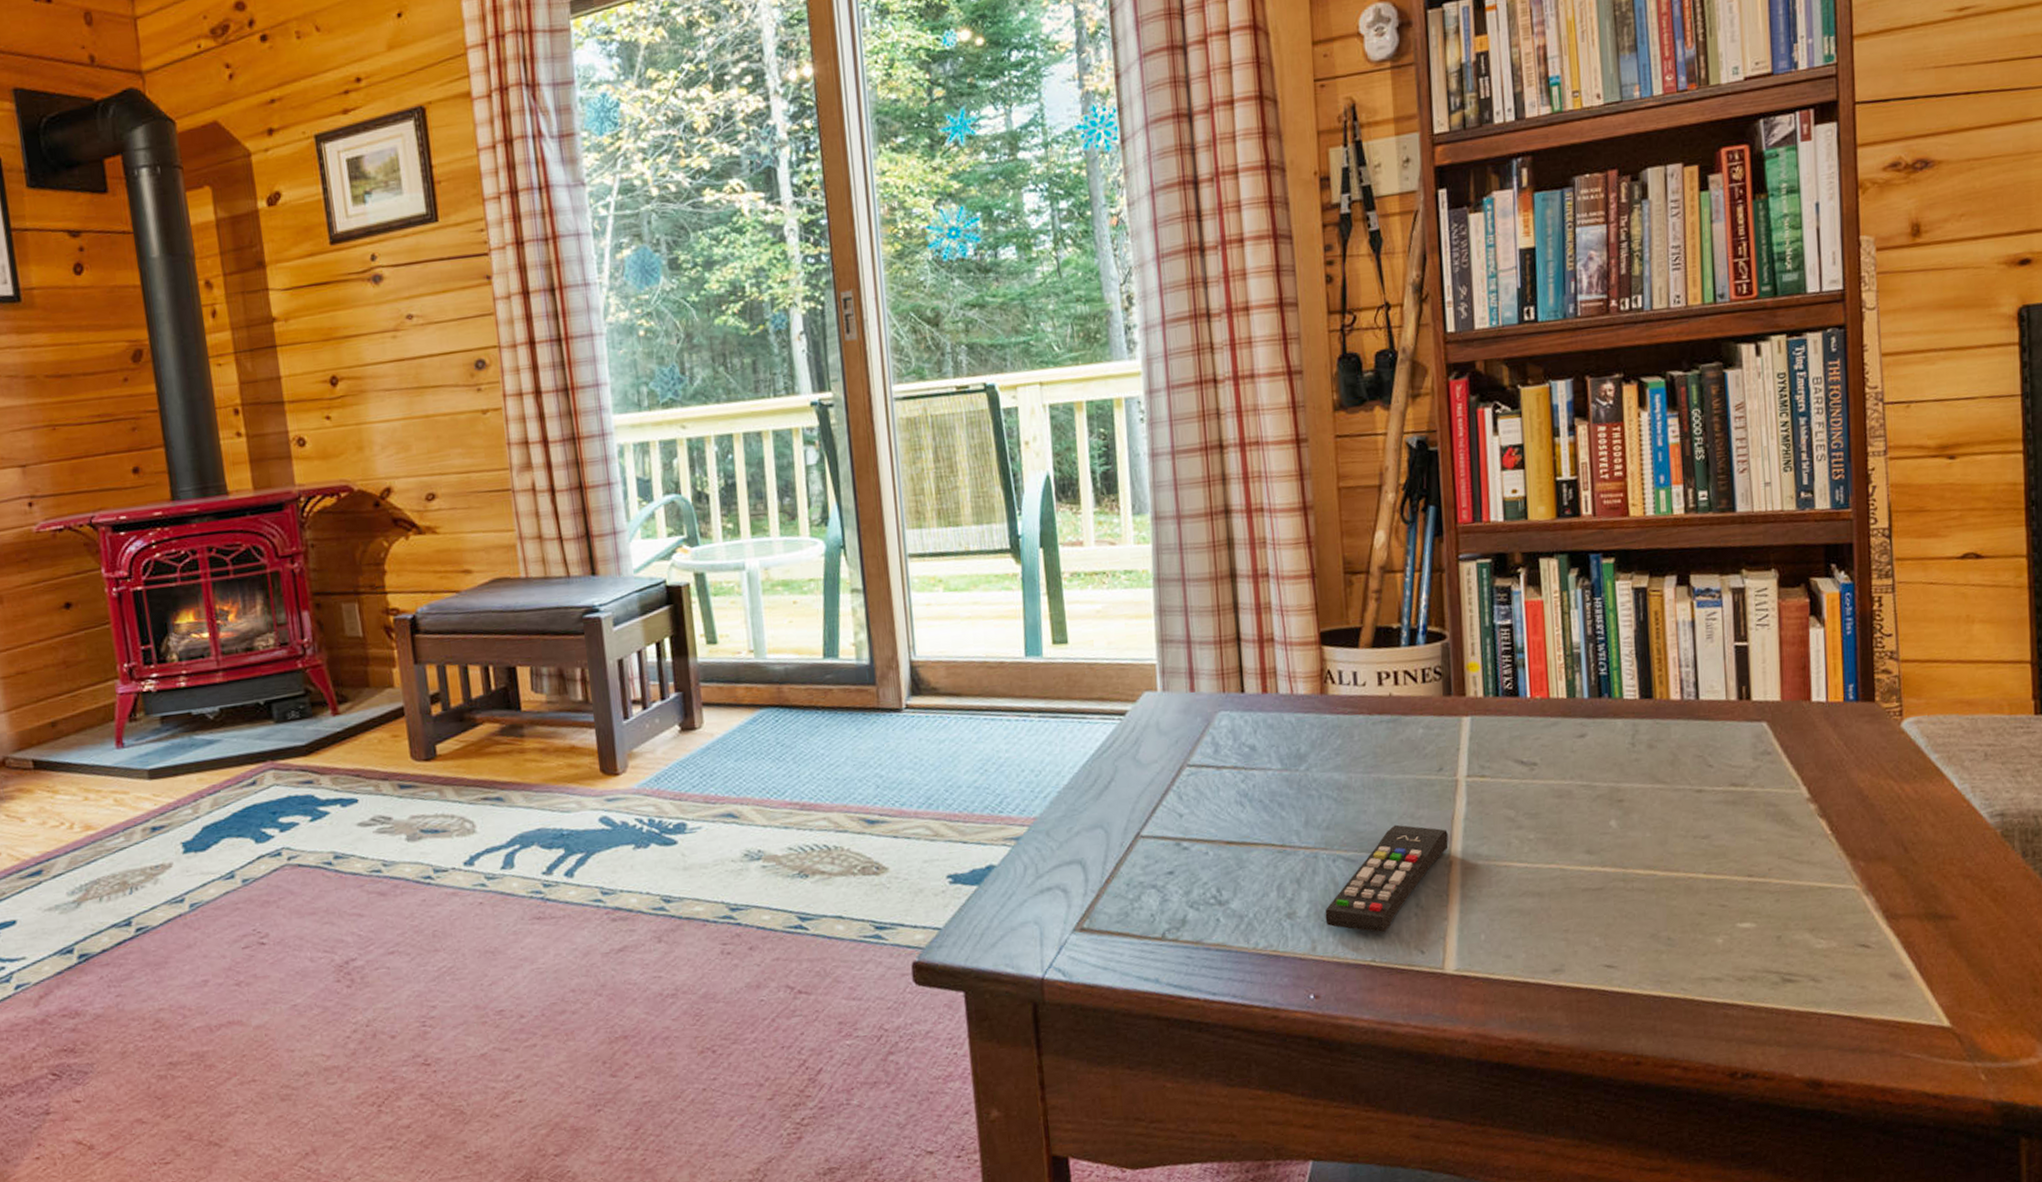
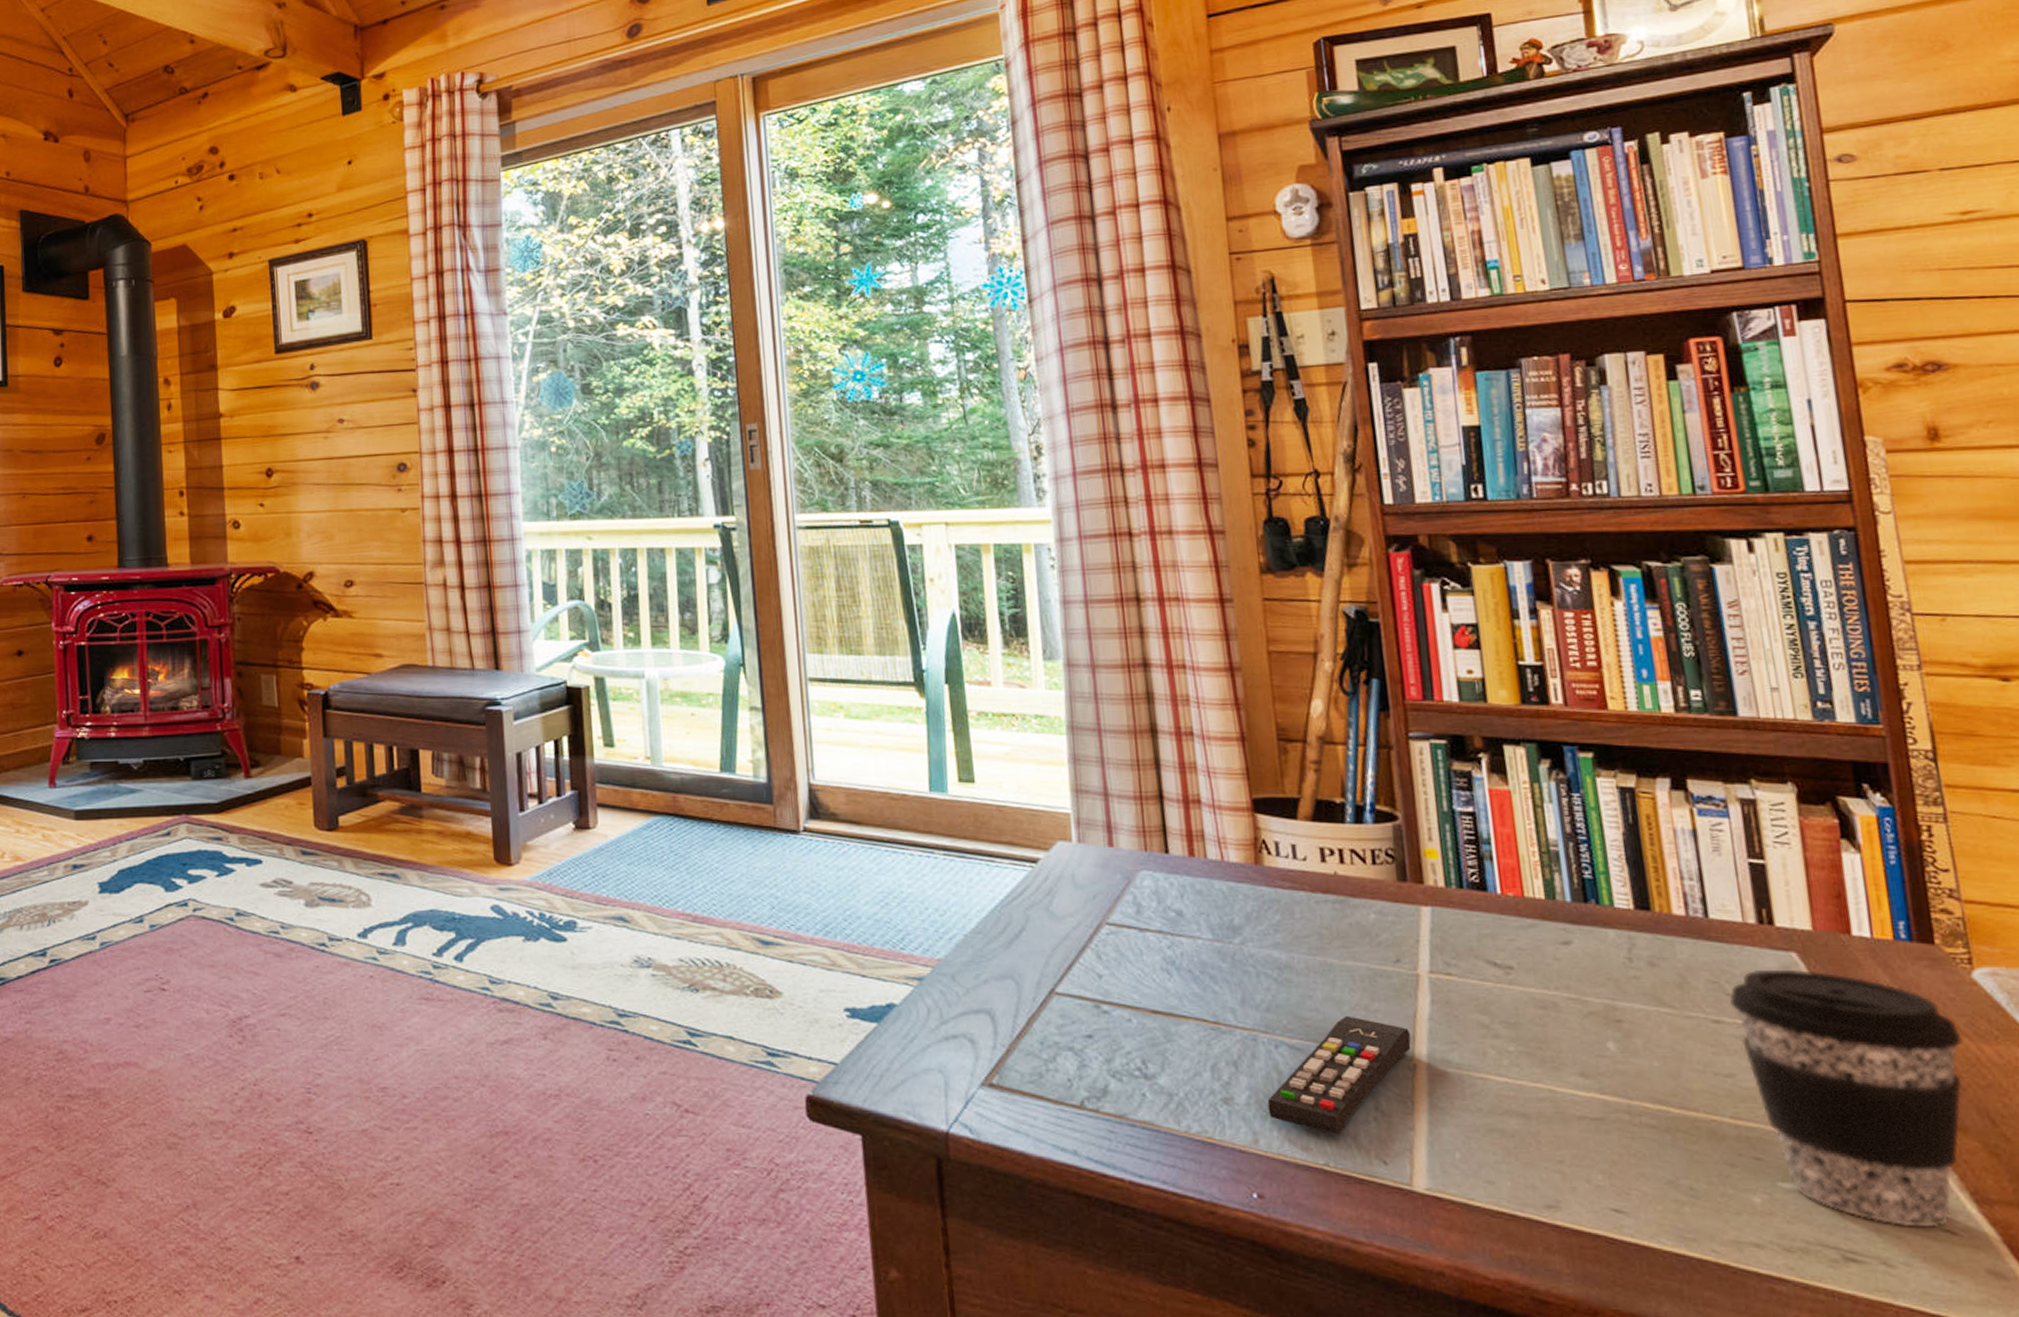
coffee cup: none [1710,736,1889,947] -> present [1728,969,1963,1228]

